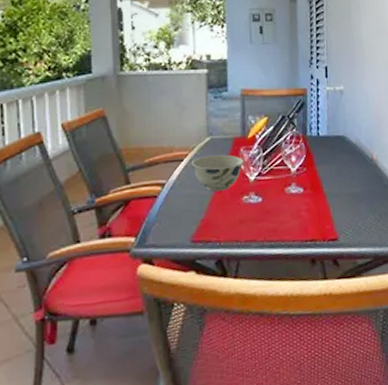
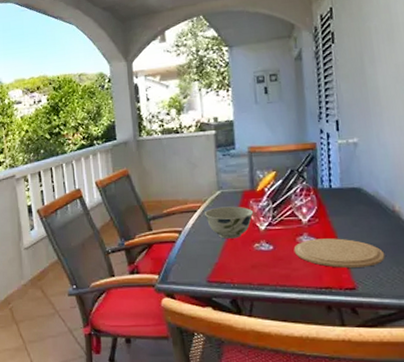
plate: none [282,187,364,219] -> present [293,238,385,268]

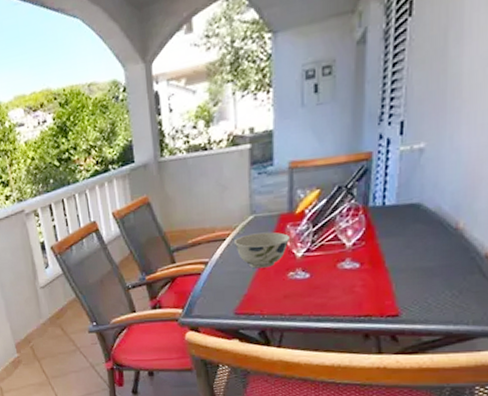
plate: present [293,238,385,268] -> none [333,262,438,295]

